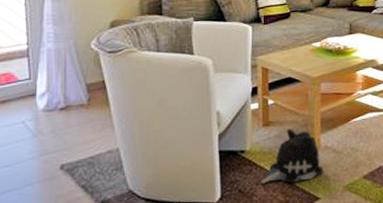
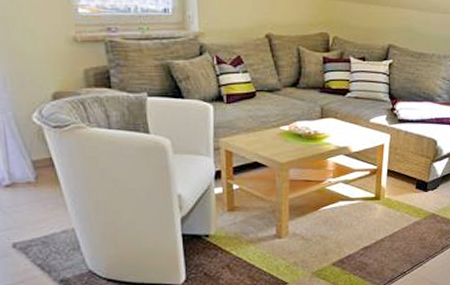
plush toy: present [260,129,324,184] -> none [226,214,292,268]

